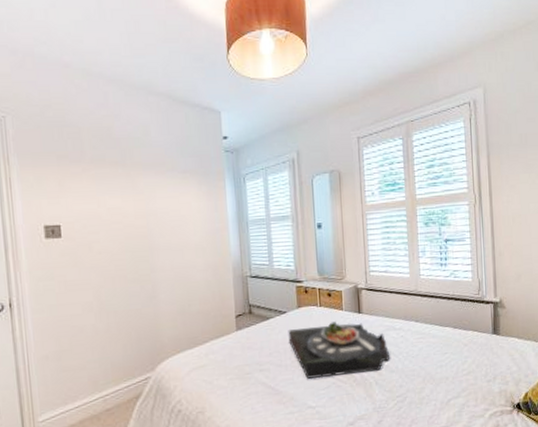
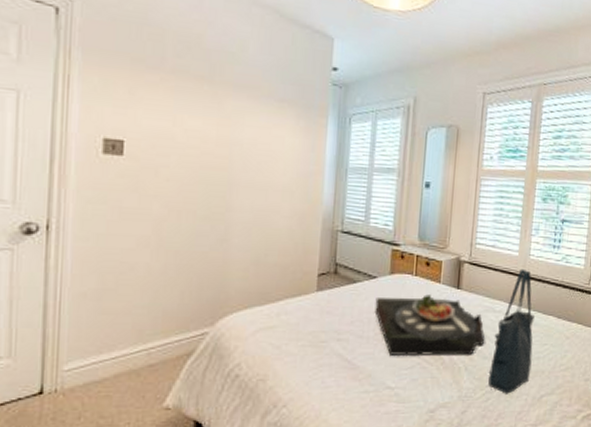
tote bag: none [397,288,436,402] -> present [488,268,534,394]

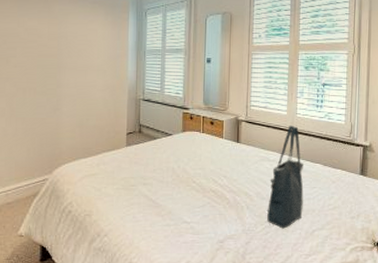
serving tray: present [374,294,485,357] -> none [171,148,263,197]

